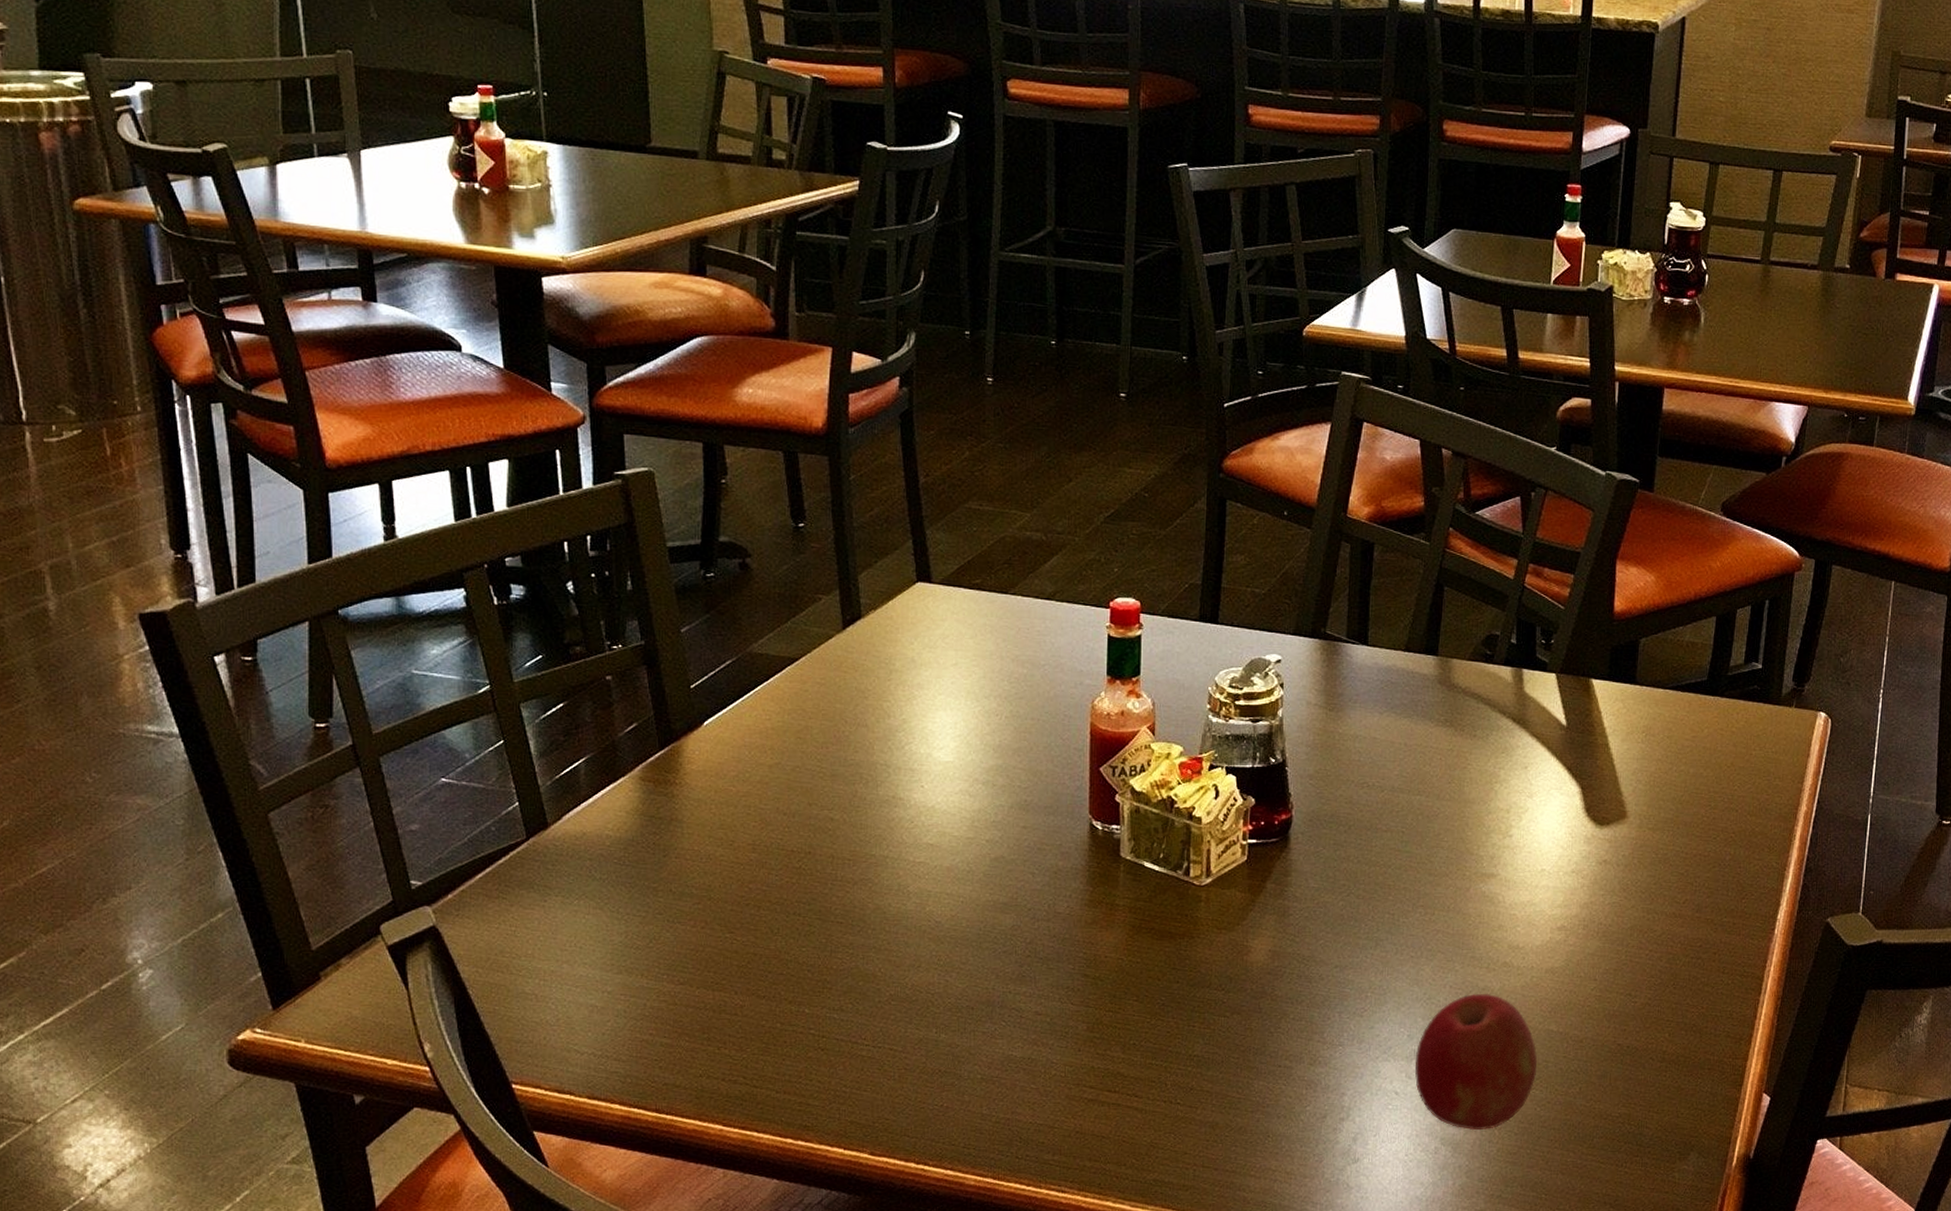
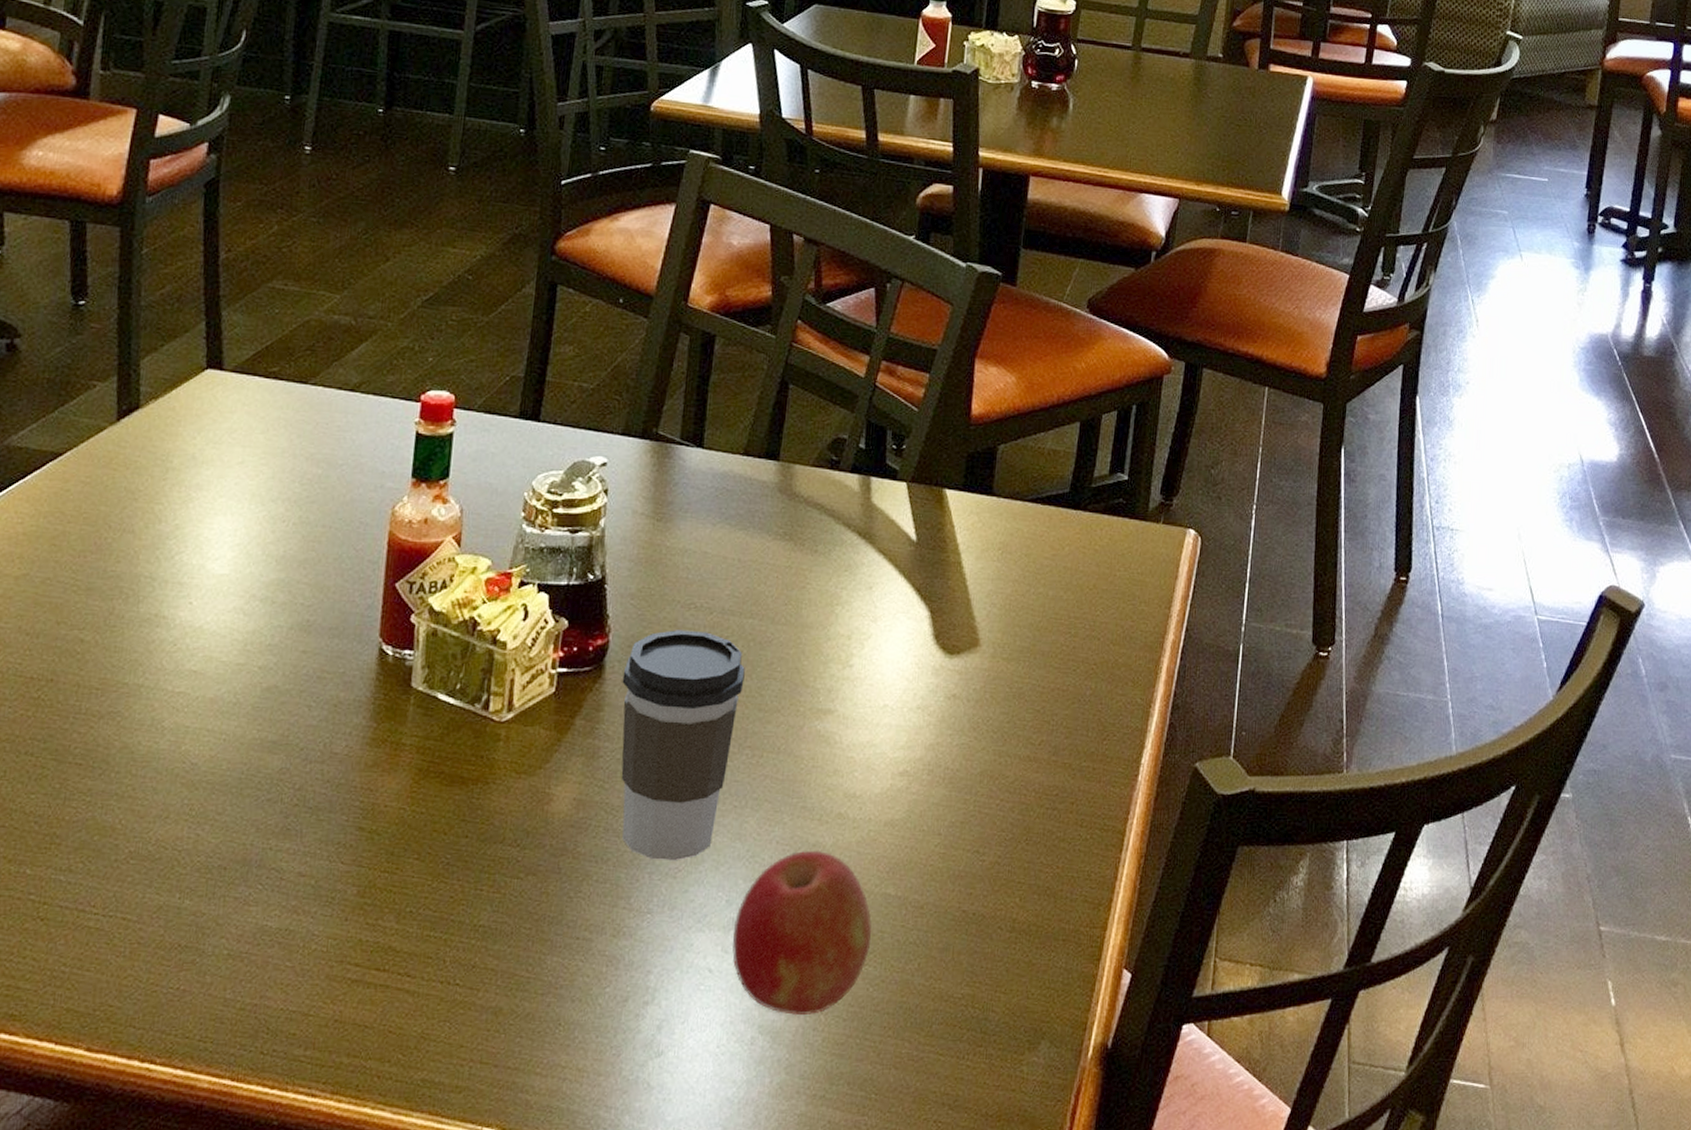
coffee cup: none [1306,806,1415,1001] -> present [621,630,745,860]

